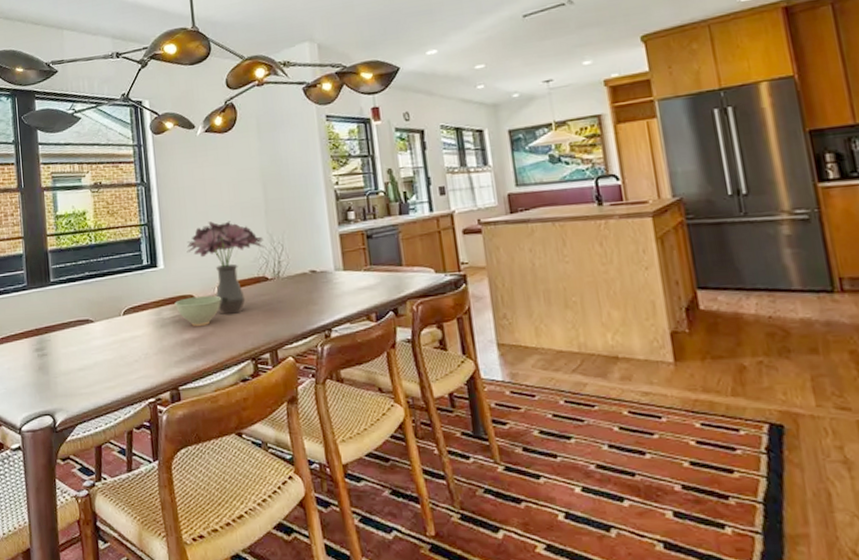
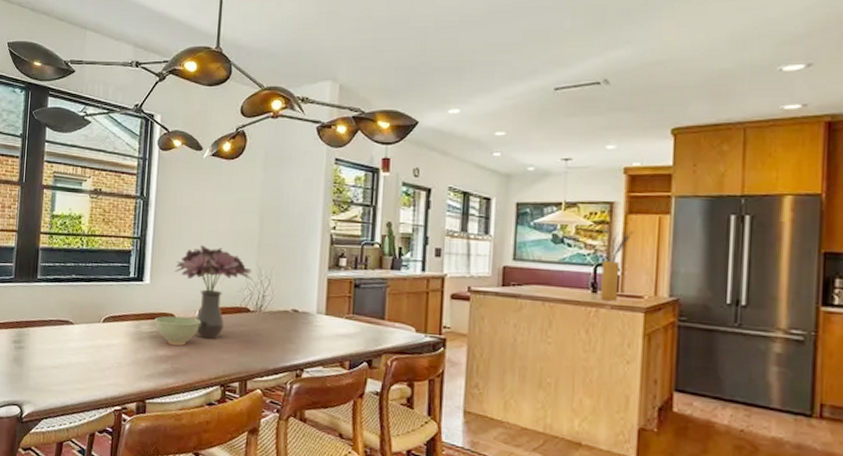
vase: none [595,139,626,212] -> present [600,228,635,302]

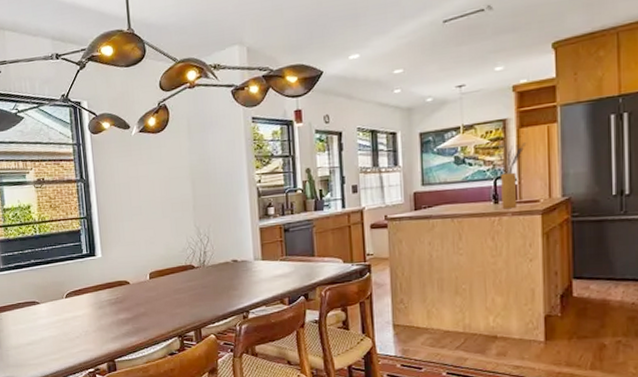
bowl: present [154,316,202,346] -> none [111,281,153,309]
flower arrangement: present [174,245,252,339] -> none [122,215,193,298]

